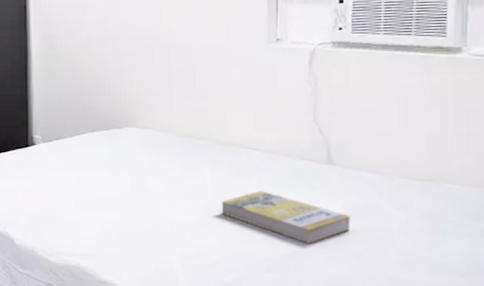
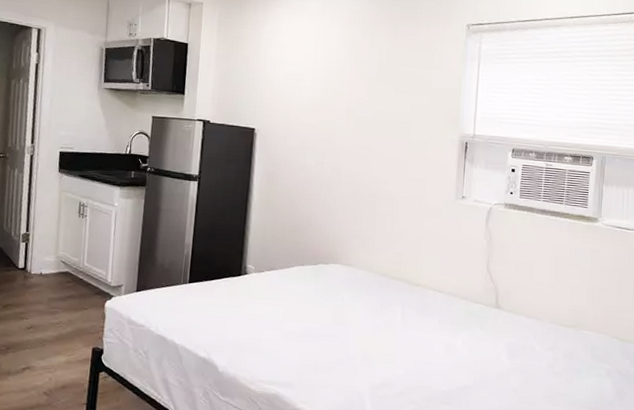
book: present [221,190,350,245] -> none [407,328,511,379]

